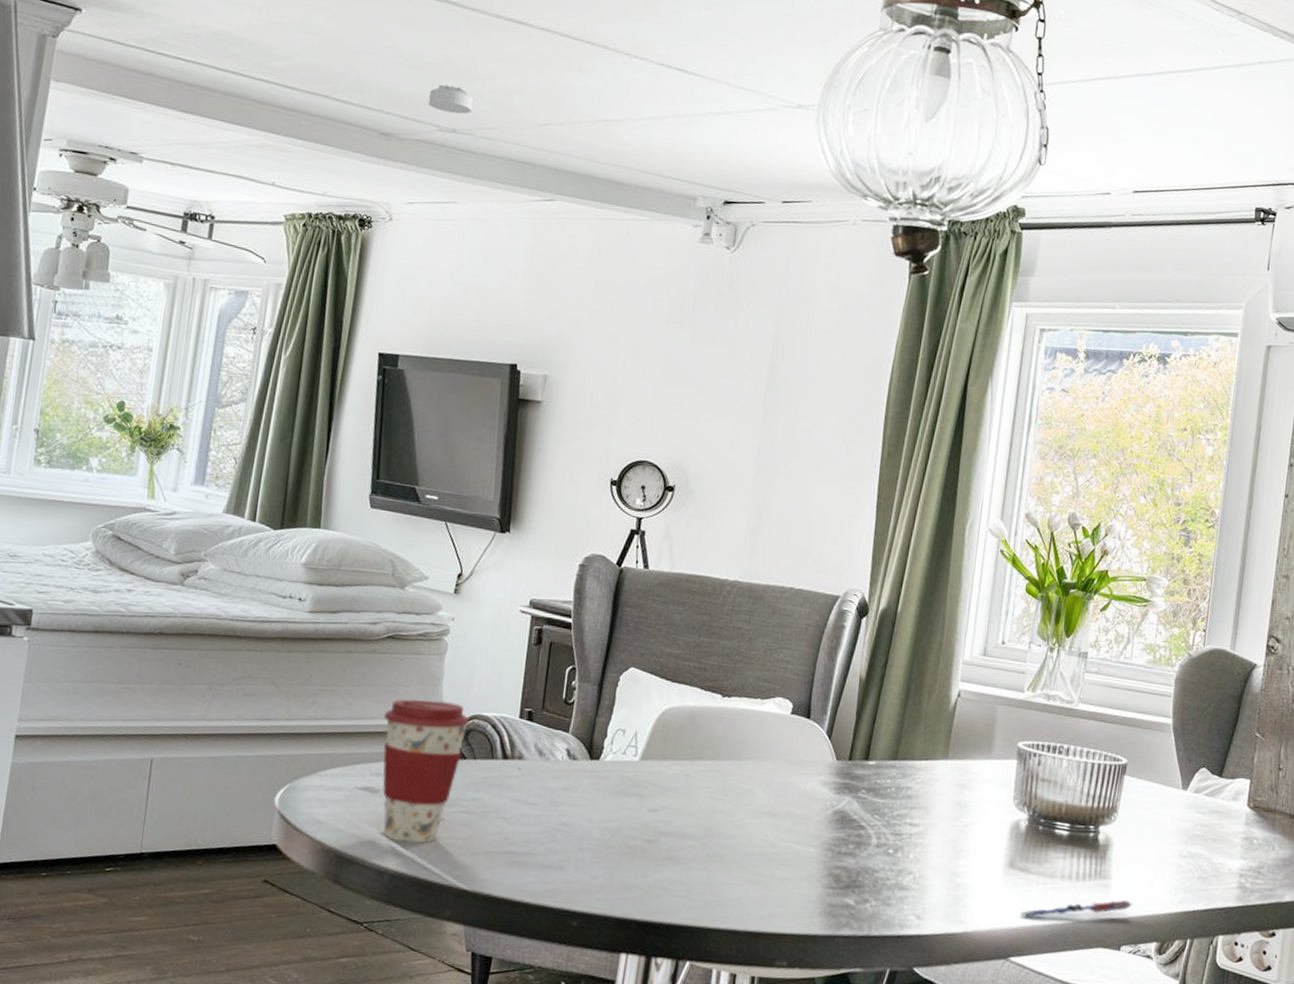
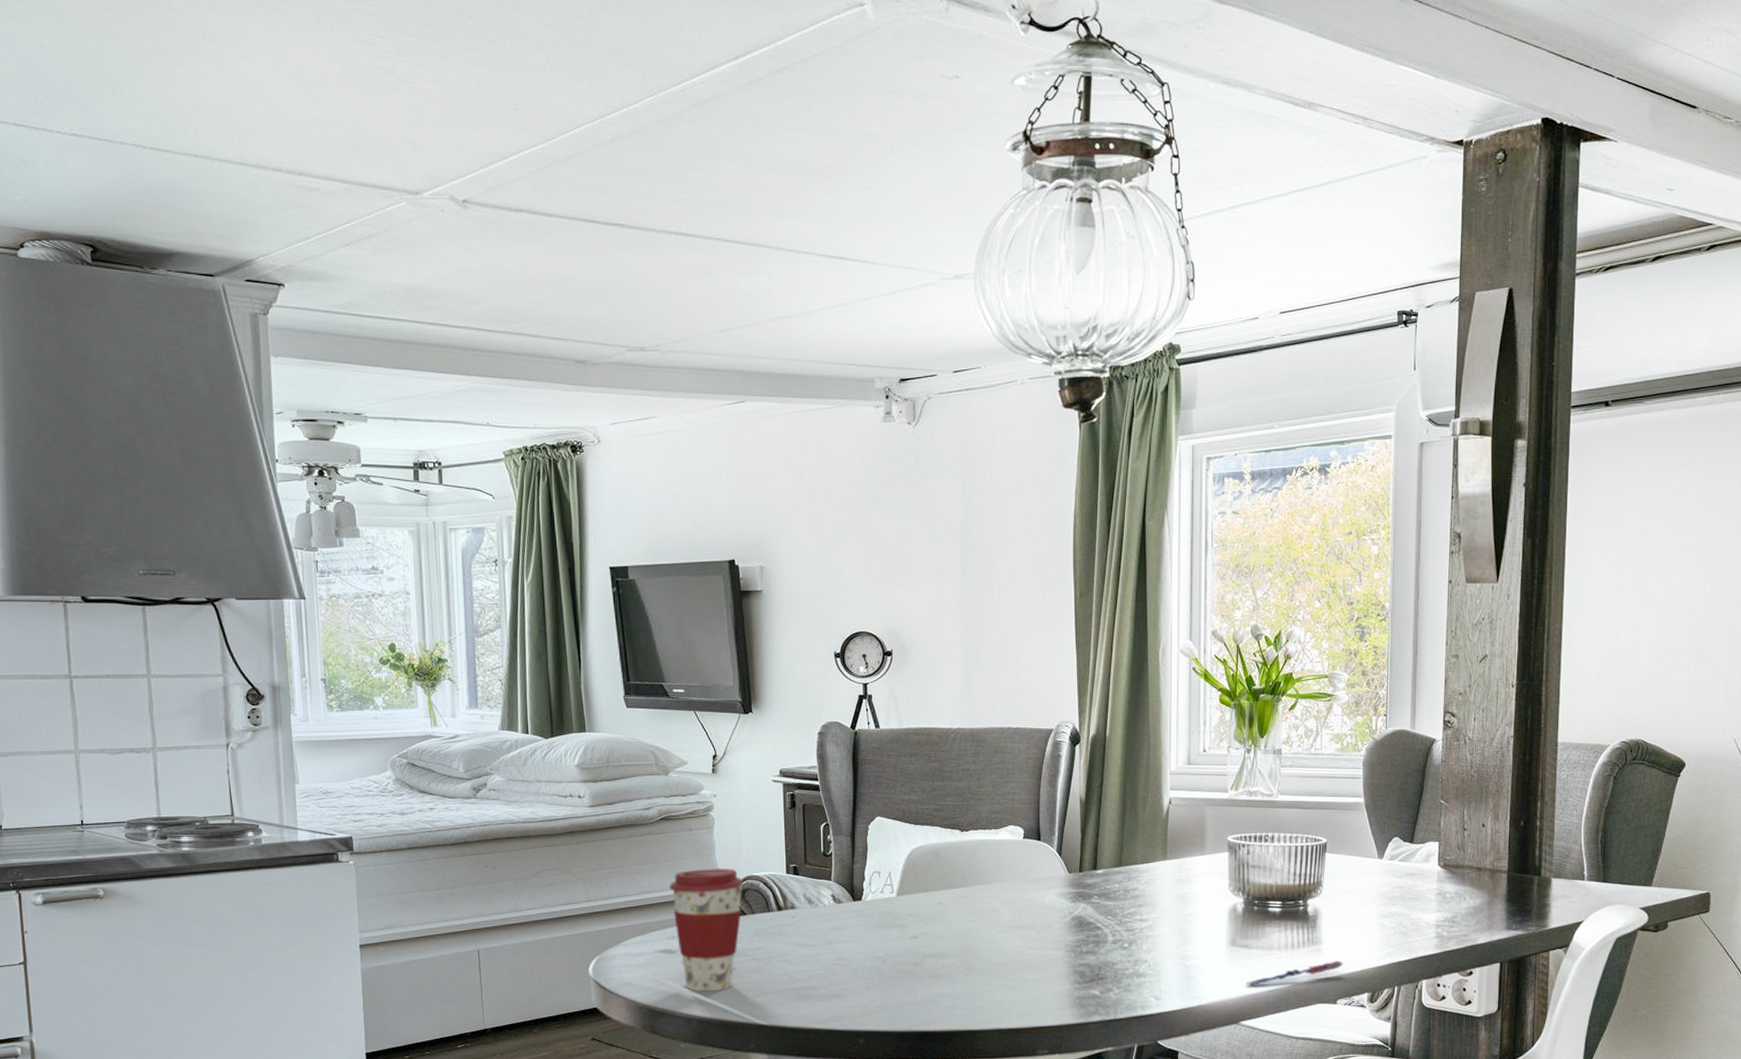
smoke detector: present [427,84,474,114] -> none [613,306,656,332]

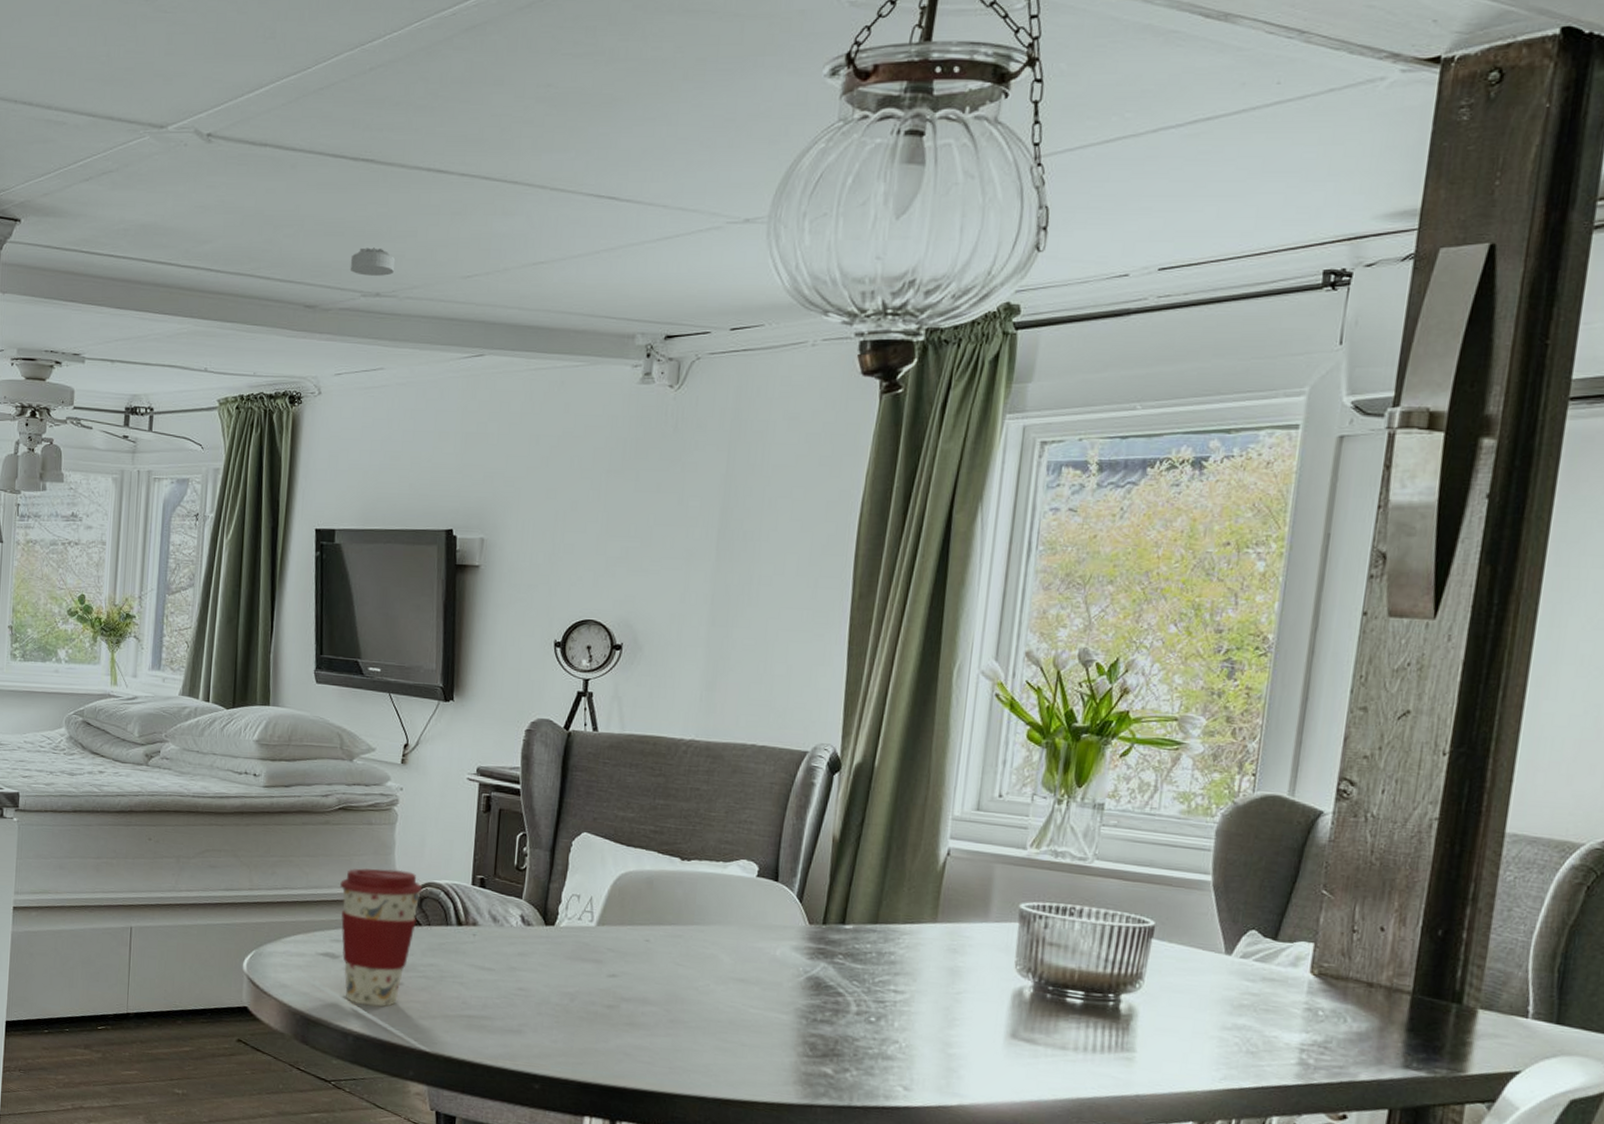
smoke detector: none [613,306,656,332] -> present [350,247,396,276]
pen: present [1245,961,1343,986] -> none [1024,1074,1162,1091]

